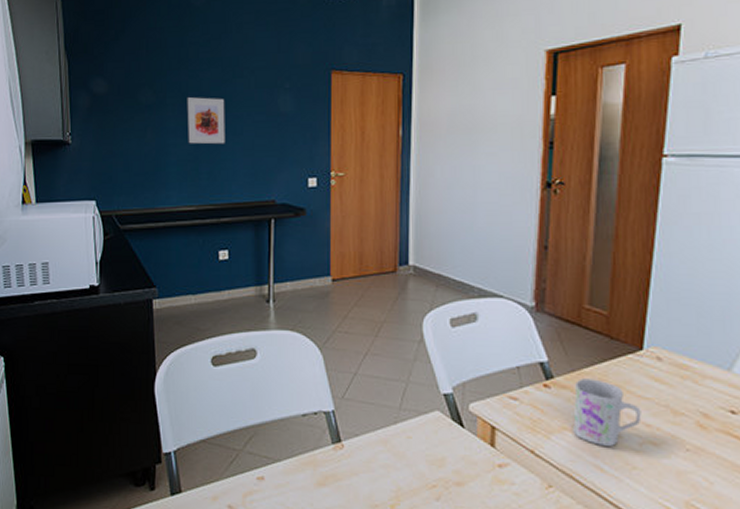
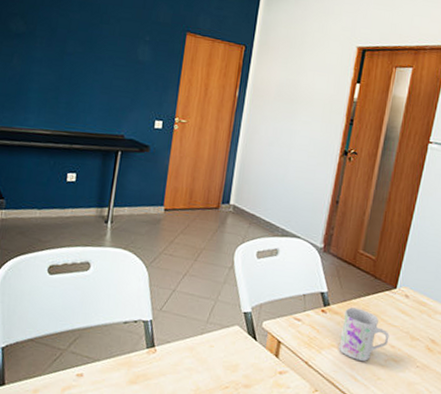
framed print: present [187,97,225,145] -> none [51,33,90,80]

